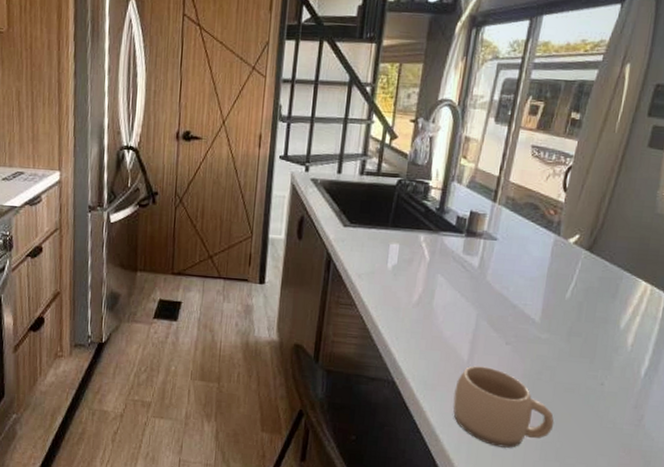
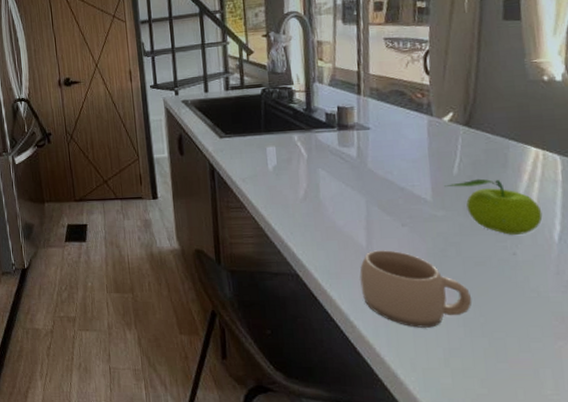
fruit: none [554,305,637,366] -> present [444,178,543,235]

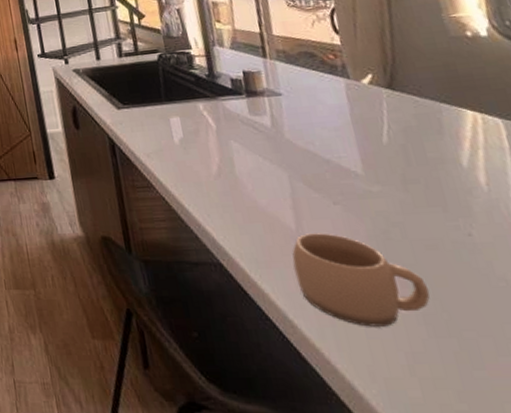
fruit: present [444,178,543,235] -> none [375,147,495,212]

